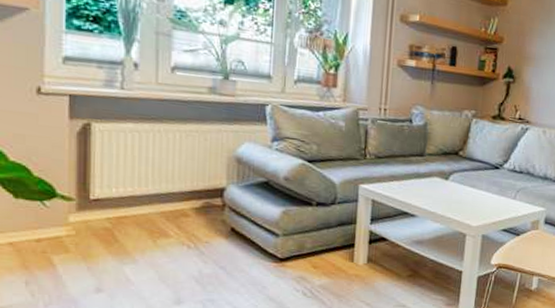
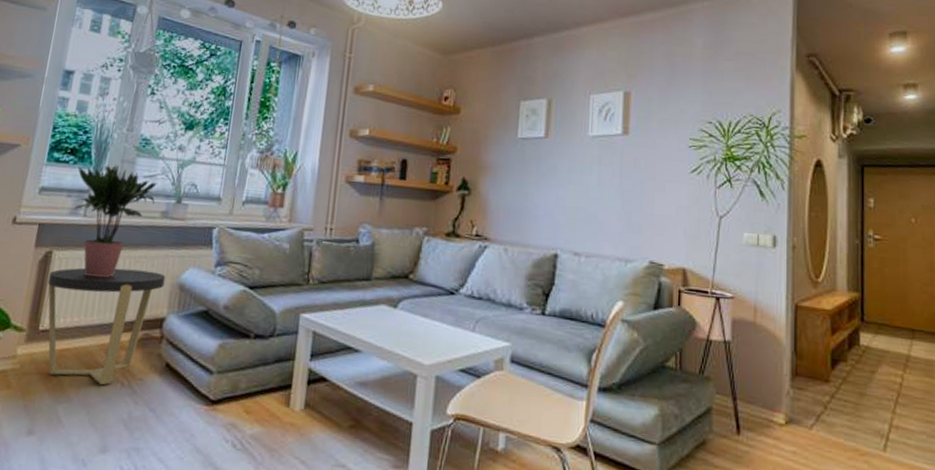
side table: none [92,140,221,248] -> present [48,267,166,386]
potted plant: none [105,36,200,150] -> present [74,164,157,278]

